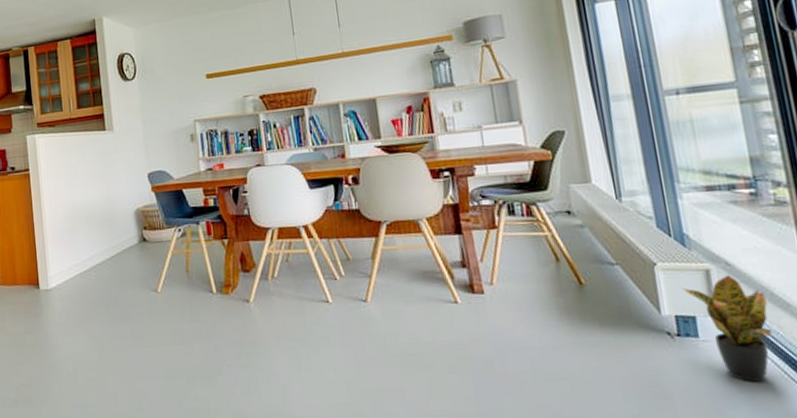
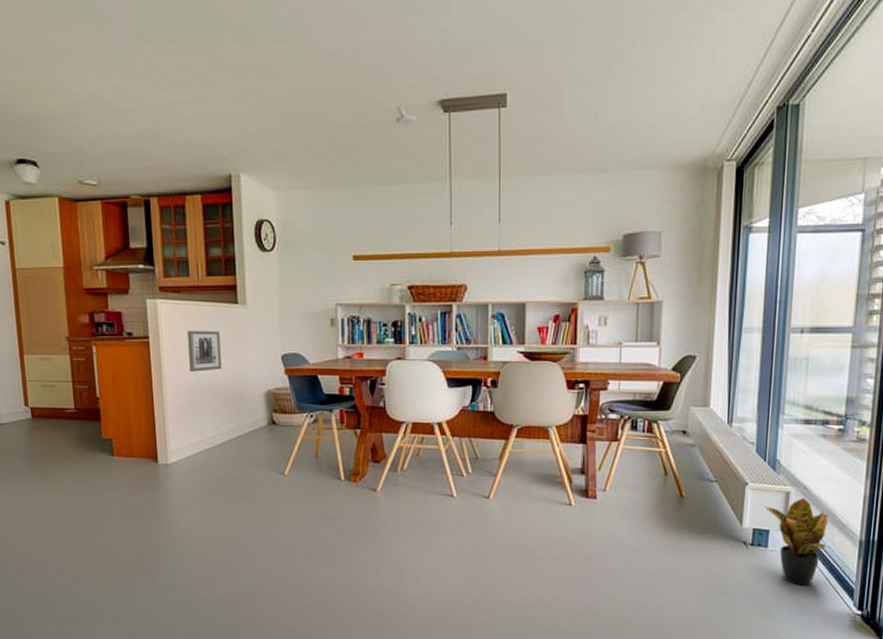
wall art: none [63,157,94,198] -> present [188,330,222,372]

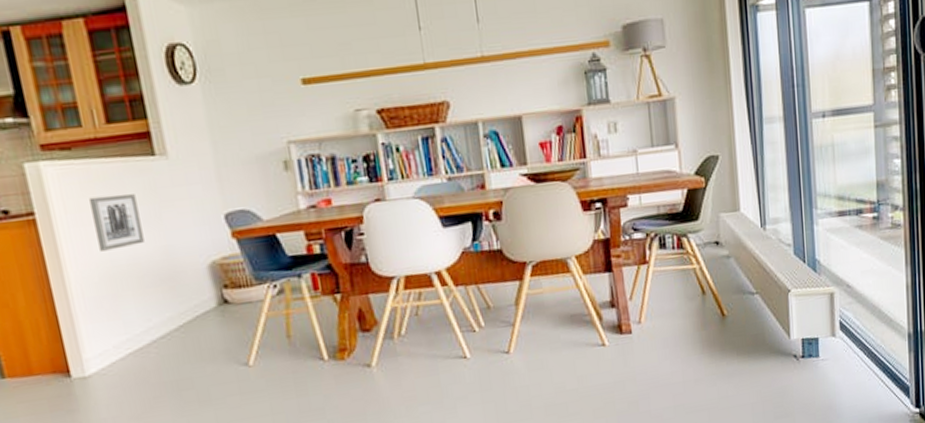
potted plant: present [764,498,828,585] -> none [810,297,876,393]

